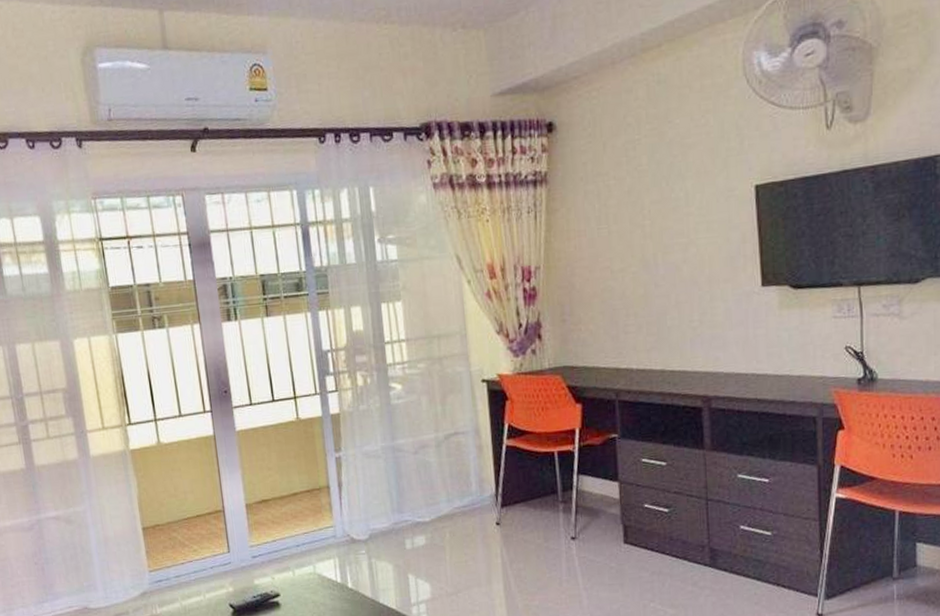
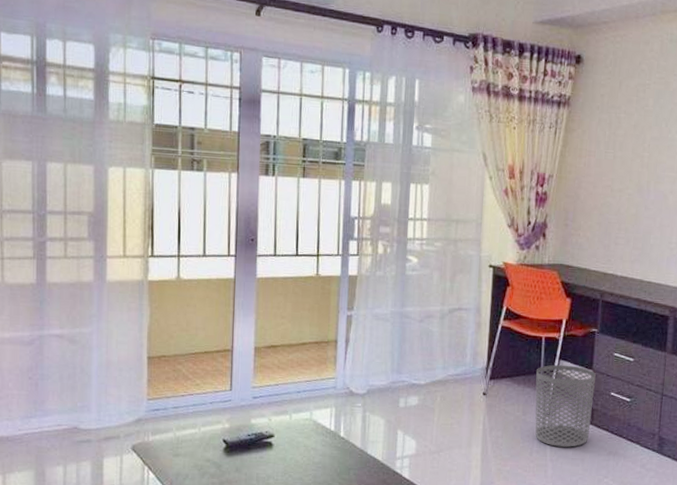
waste bin: none [553,479,625,573] -> present [535,364,596,447]

